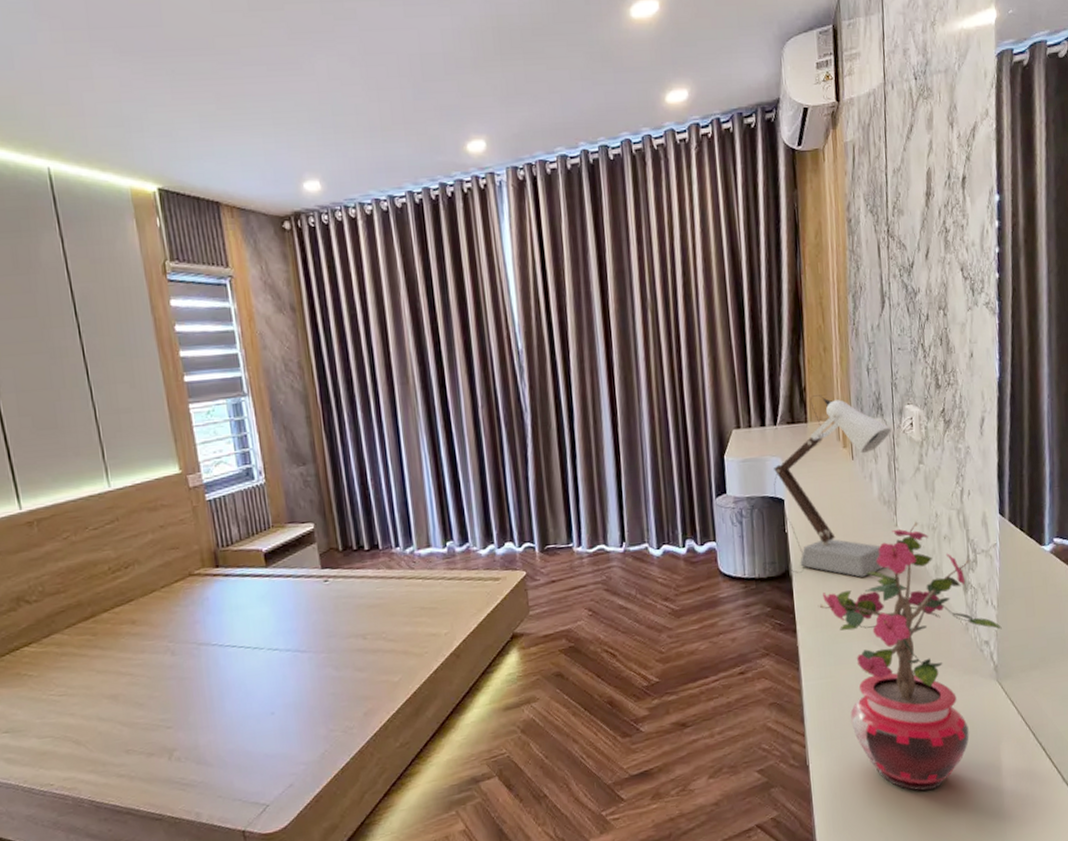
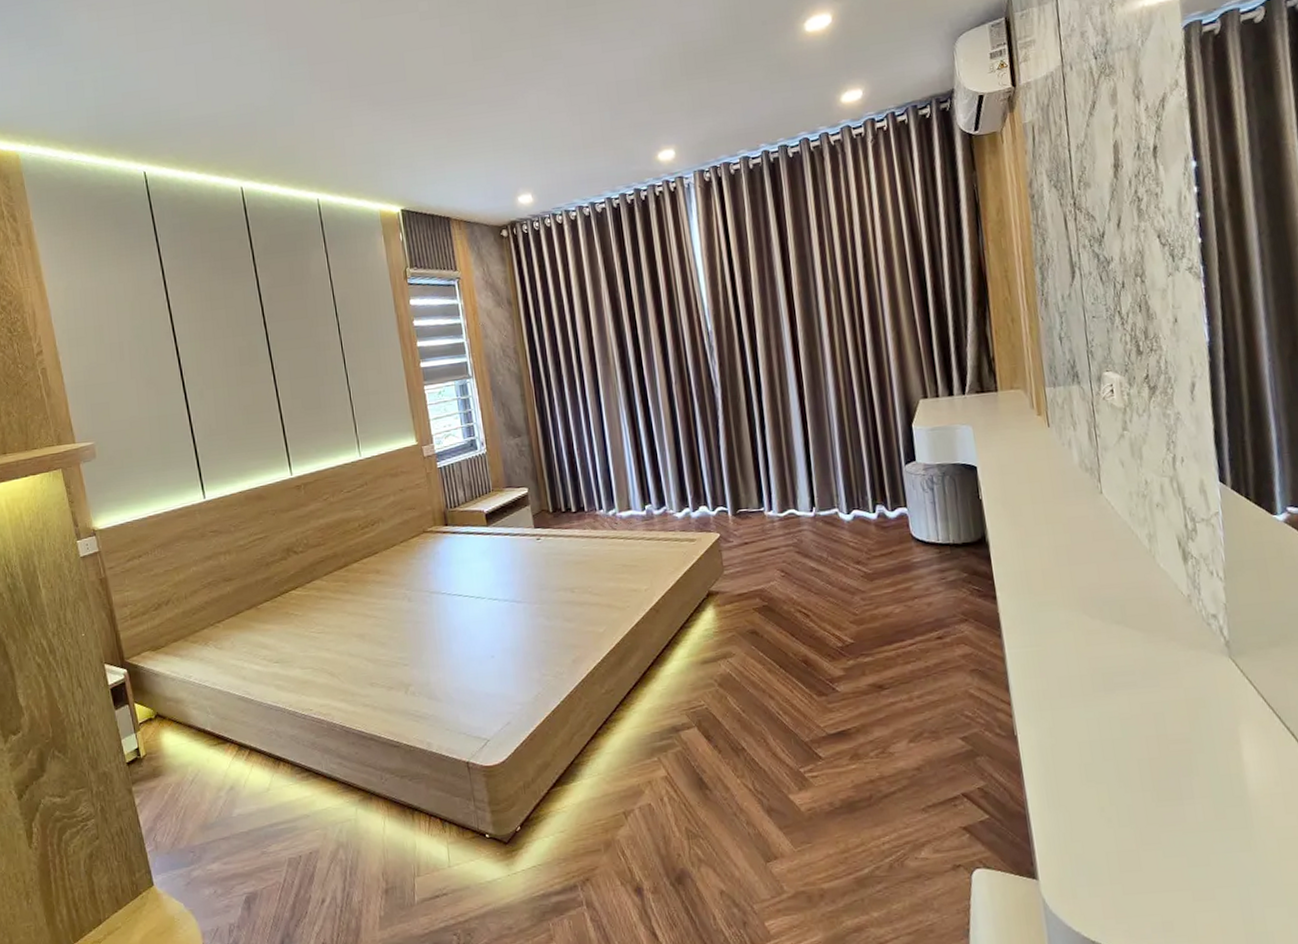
desk lamp: present [762,395,892,577] -> none [957,364,1091,545]
potted plant: present [817,521,1002,791] -> none [1018,488,1232,771]

